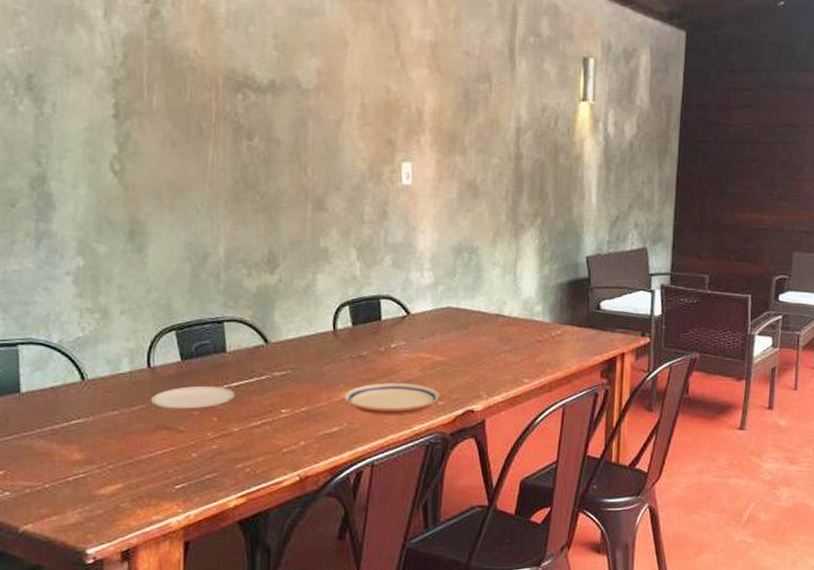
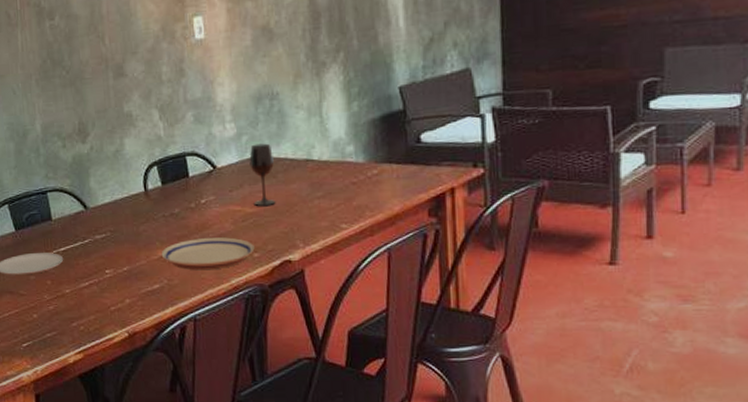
wine glass: none [443,294,467,356] -> present [249,143,276,207]

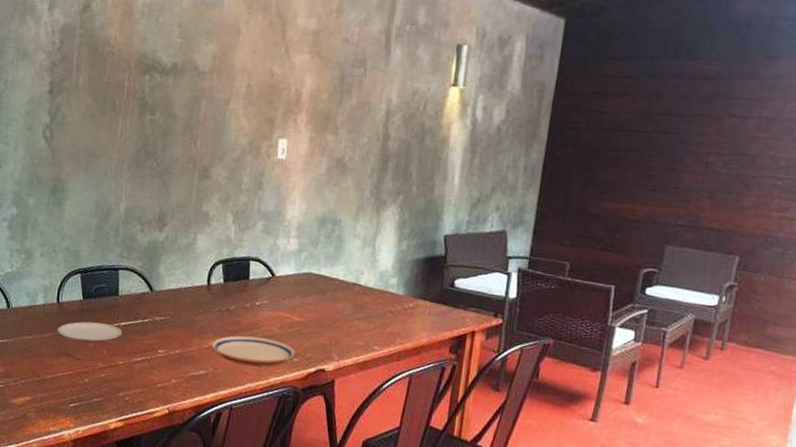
wine glass: present [249,143,276,207] -> none [301,261,327,318]

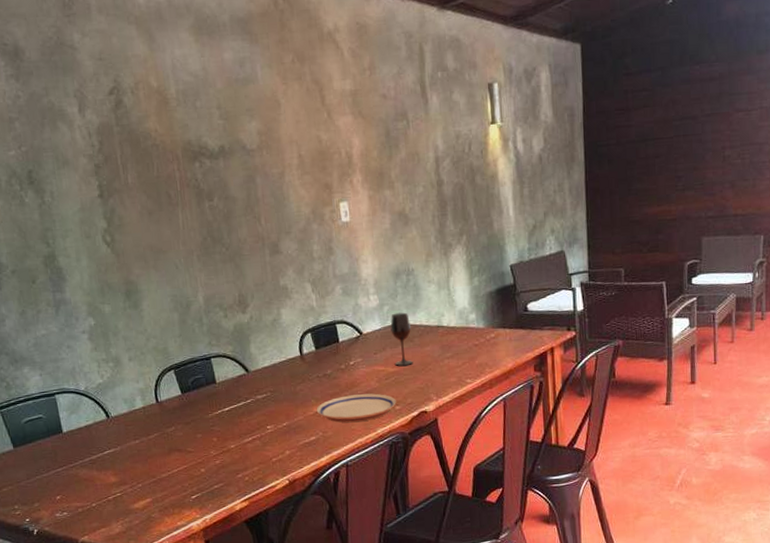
plate: present [57,321,123,342] -> none [163,412,228,435]
wine glass: none [301,261,327,318] -> present [390,312,413,367]

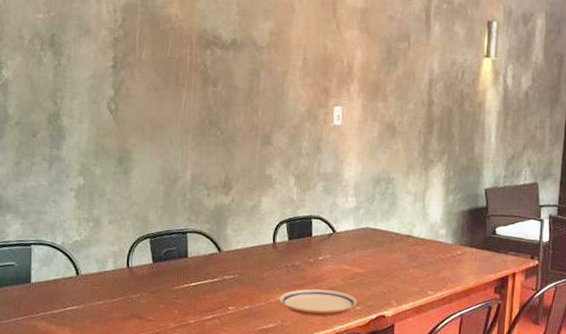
wine glass: present [390,312,413,367] -> none [361,217,383,269]

